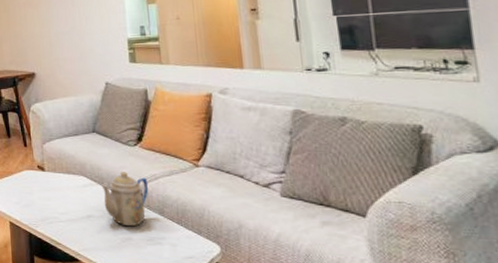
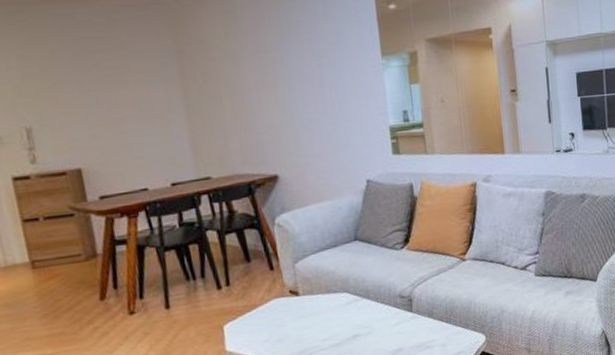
teapot: present [101,172,149,226] -> none [367,279,418,337]

